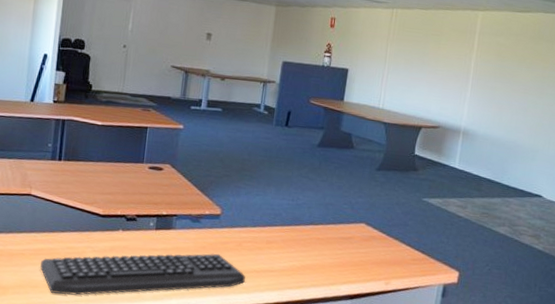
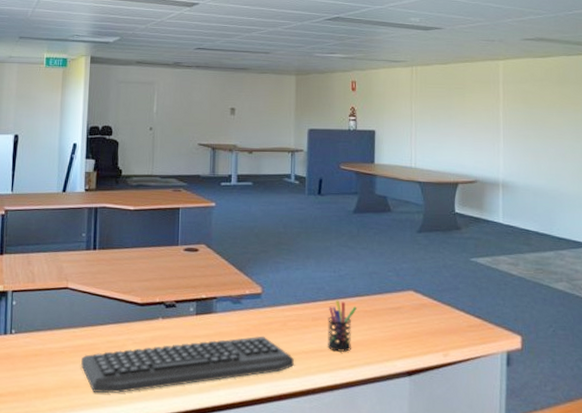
pen holder: none [278,226,310,274] -> present [328,299,357,352]

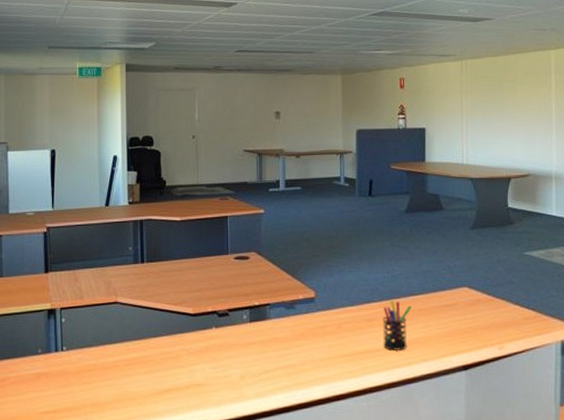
keyboard: present [81,335,294,394] -> none [136,339,350,404]

